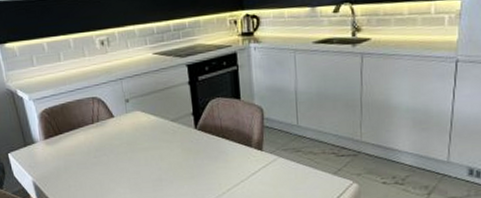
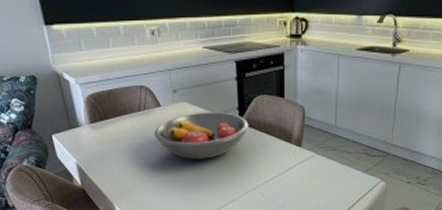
fruit bowl: none [108,118,206,170] -> present [154,112,249,159]

